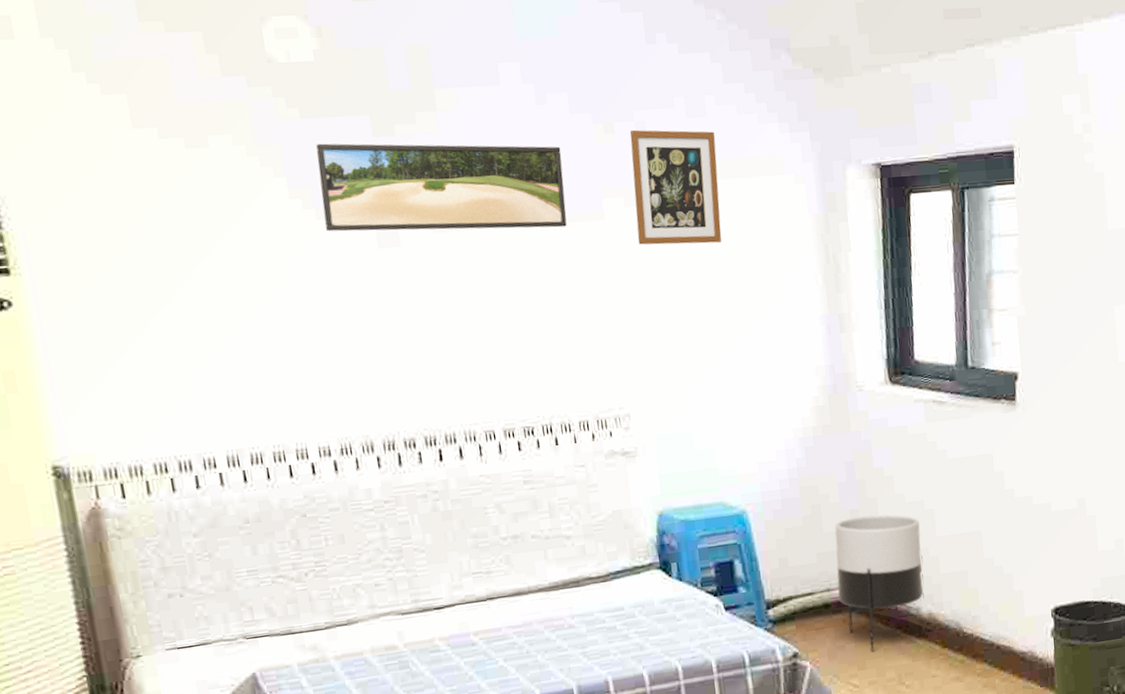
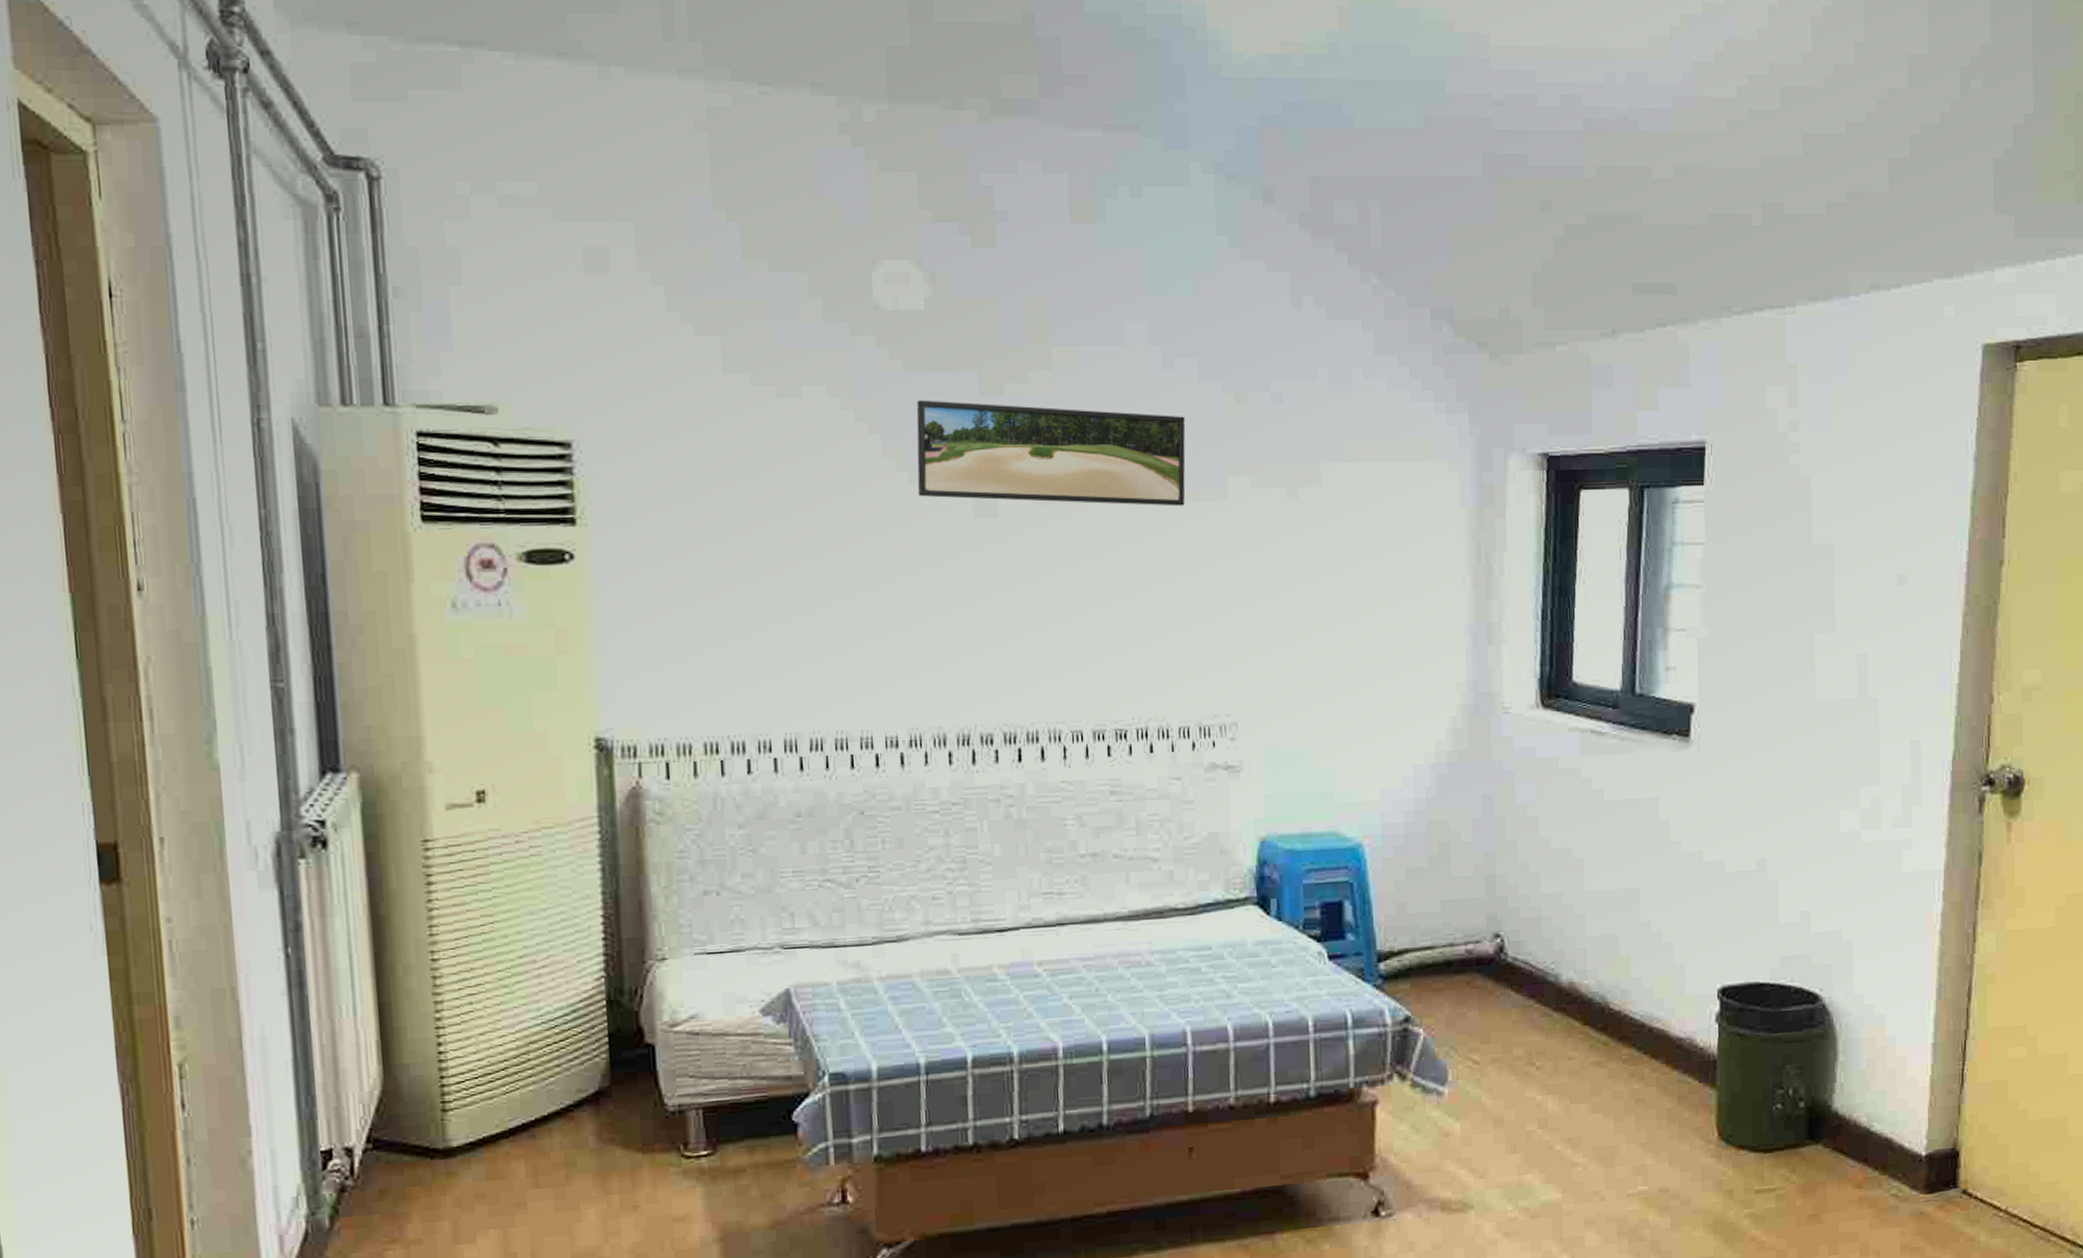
picture frame: present [629,129,722,245] -> none [1263,401,1361,534]
planter: present [834,515,925,651] -> none [1462,860,1567,1022]

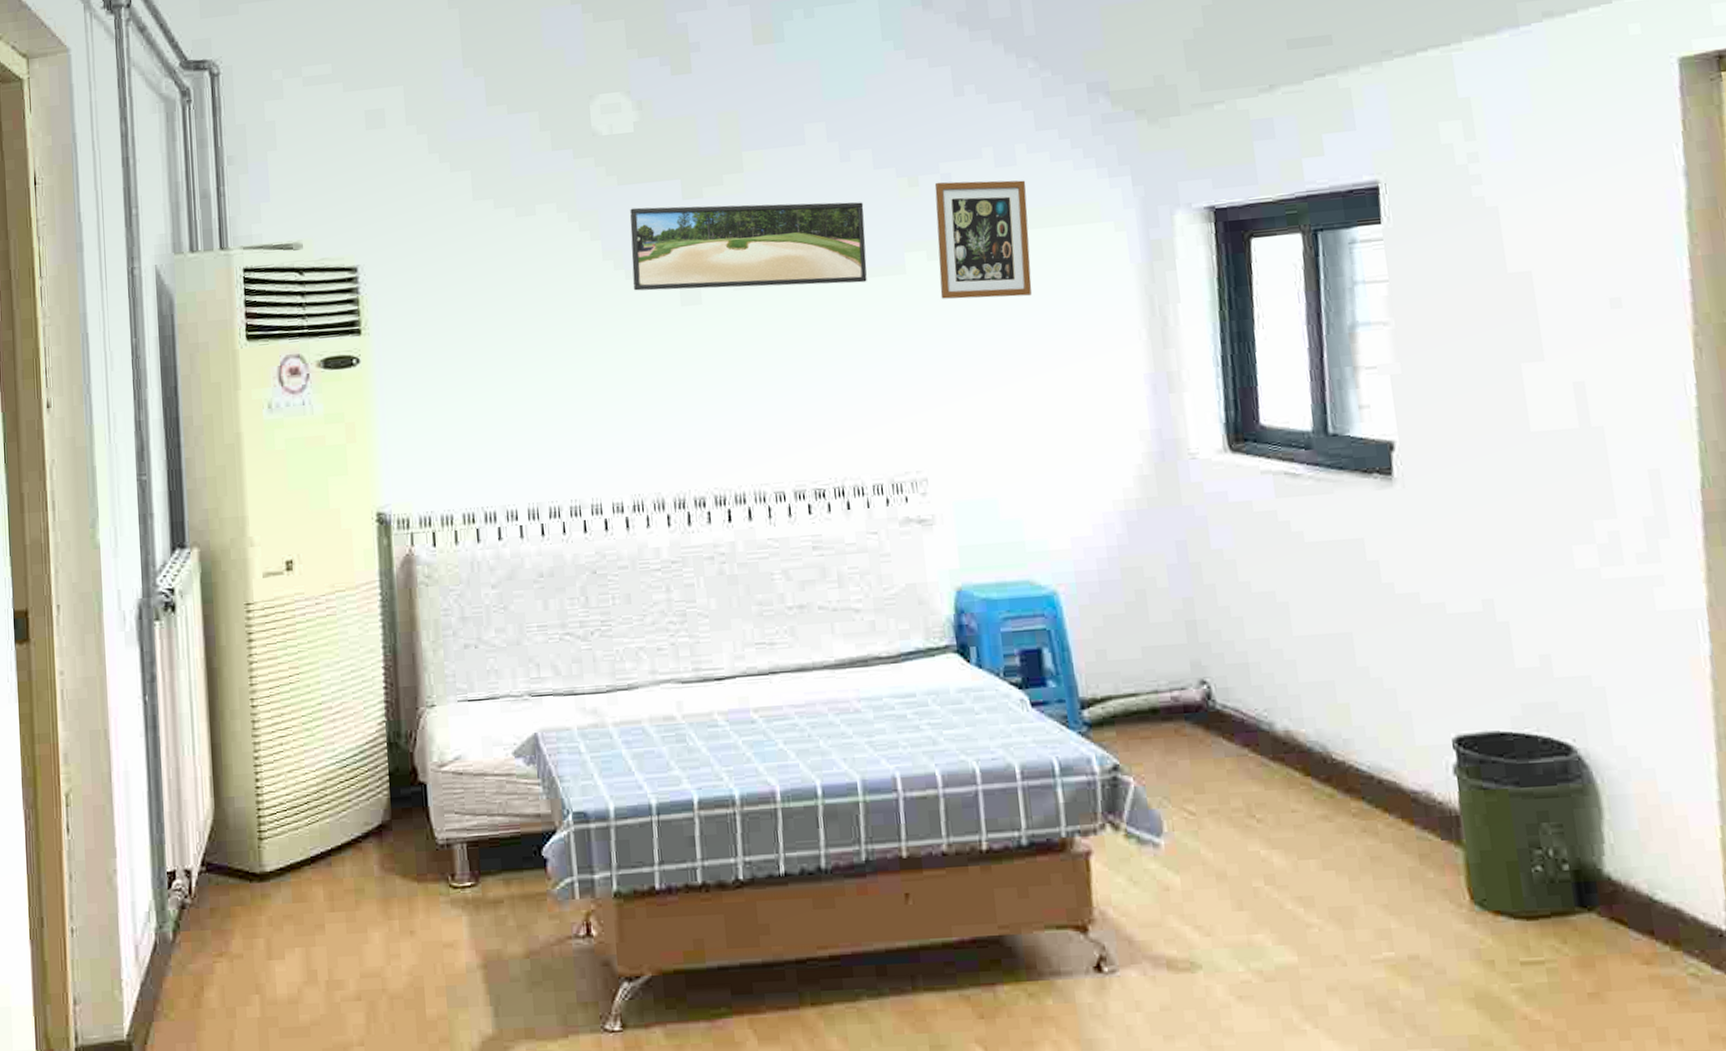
picture frame: none [1263,401,1361,534] -> present [934,180,1032,299]

